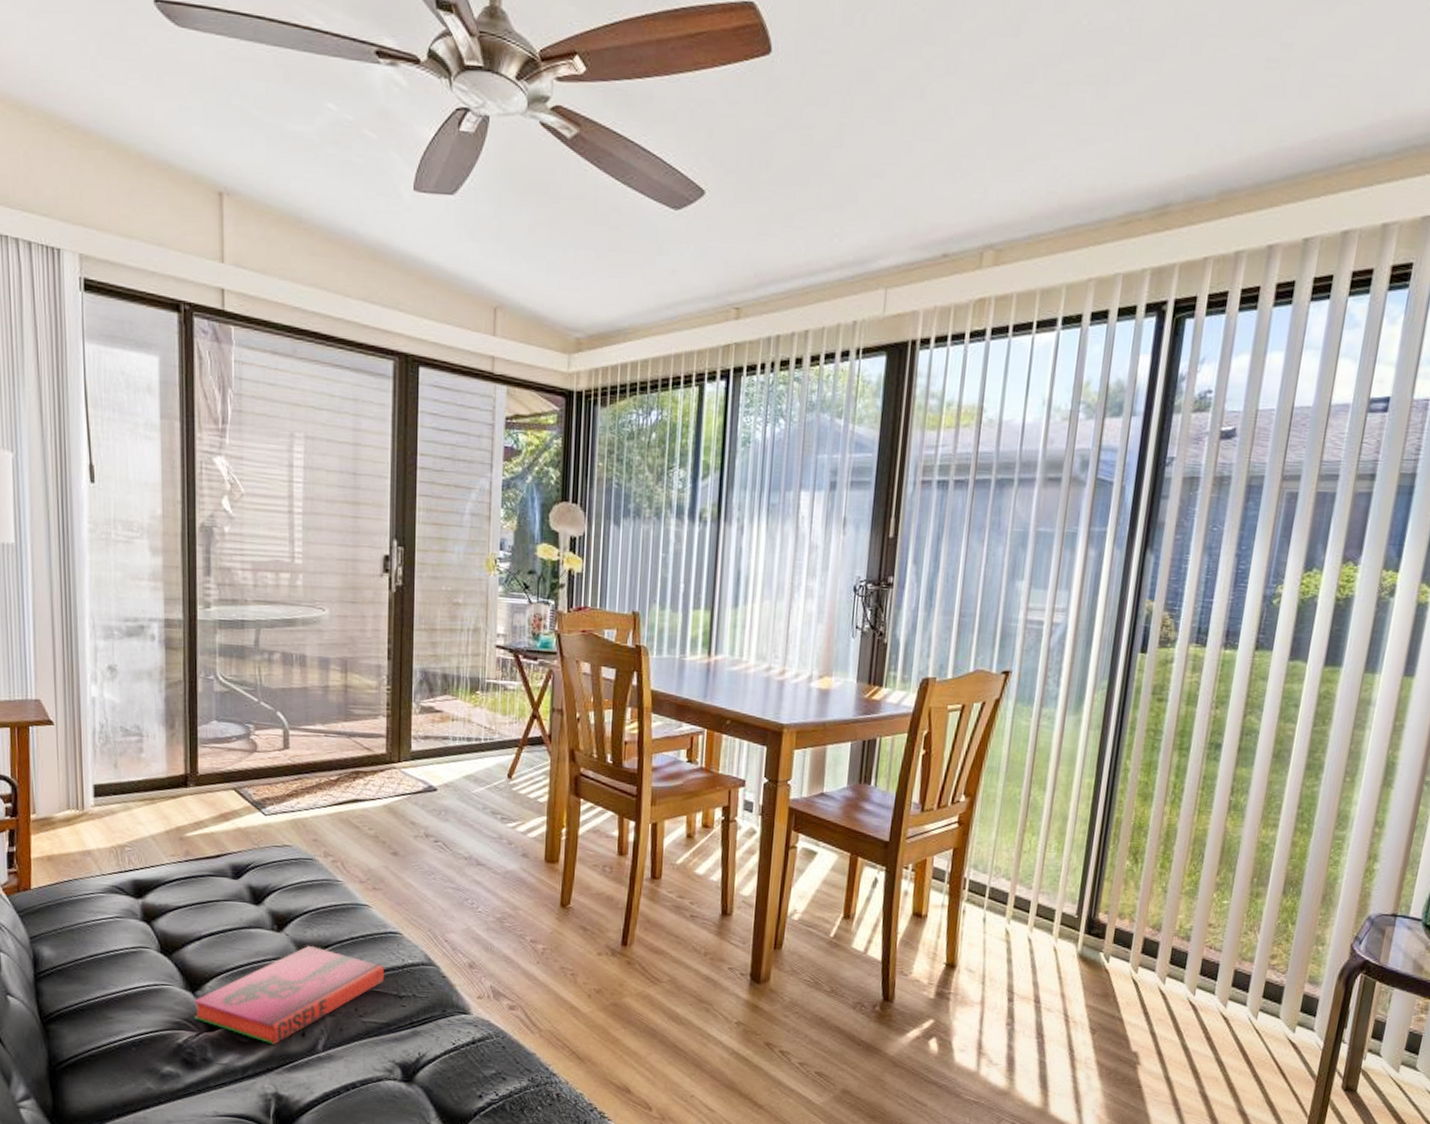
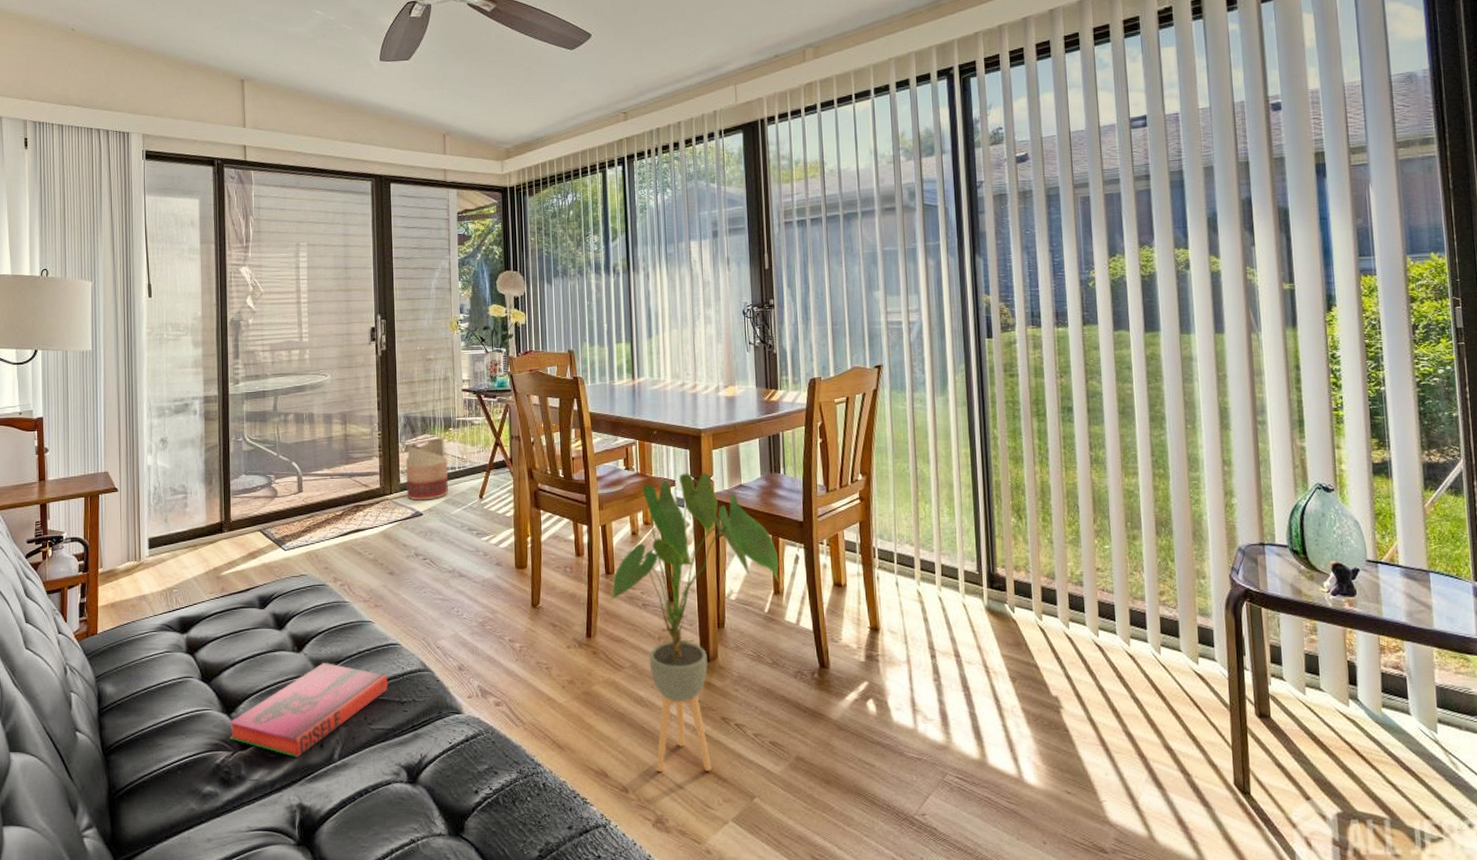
basket: none [418,700,471,774] -> present [405,437,448,501]
house plant: none [651,773,854,1096] -> present [609,472,779,773]

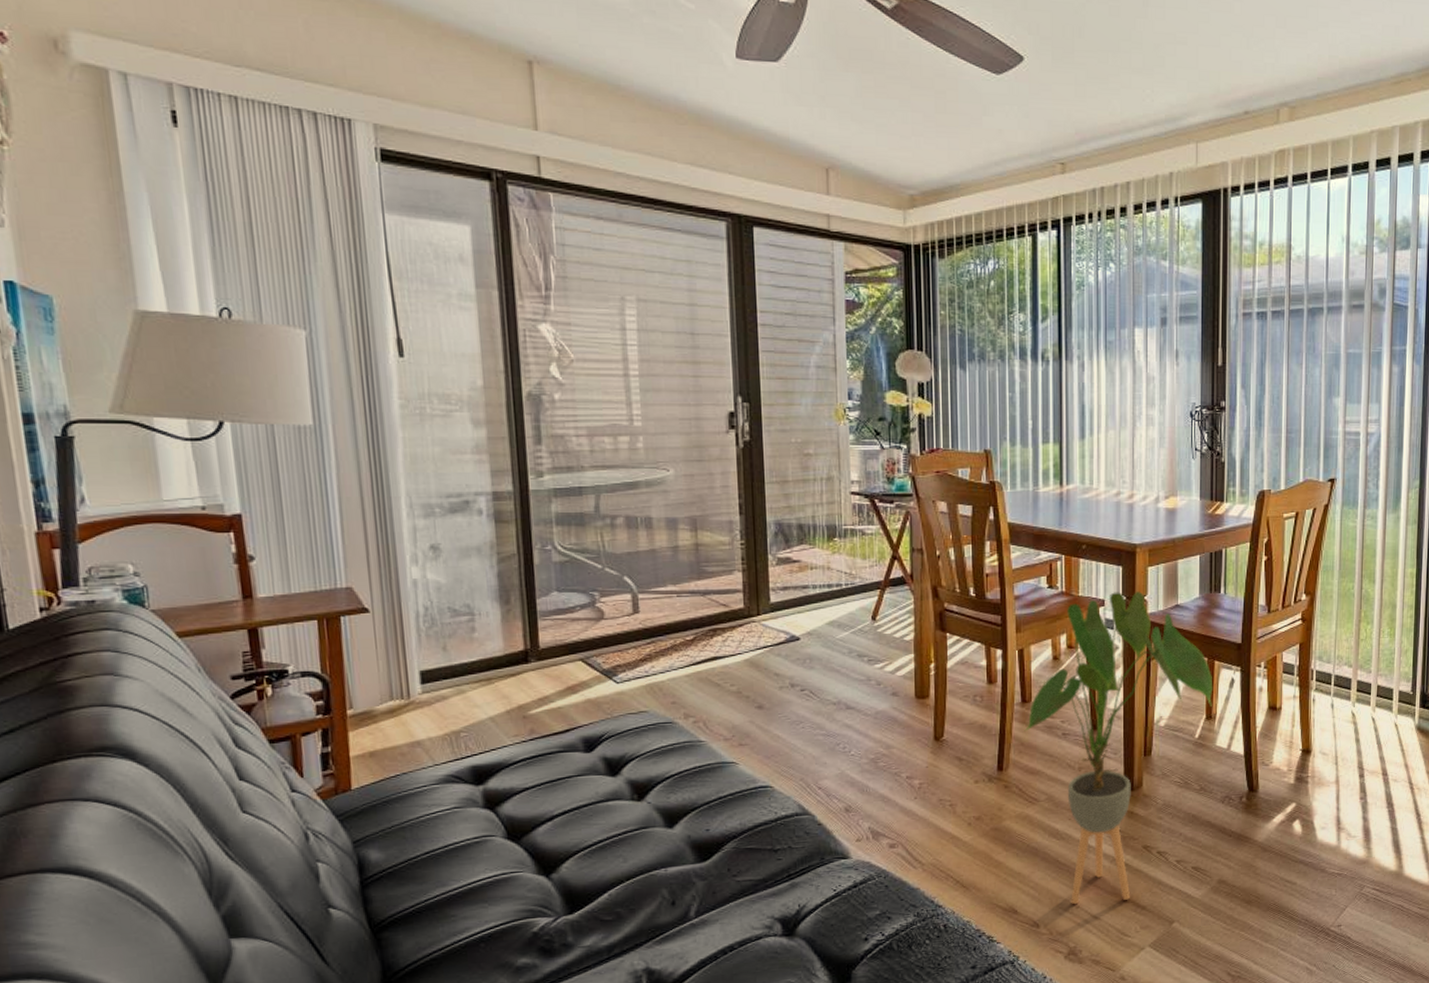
hardback book: present [229,662,388,758] -> none [549,810,758,919]
basket: present [405,437,448,501] -> none [777,548,832,623]

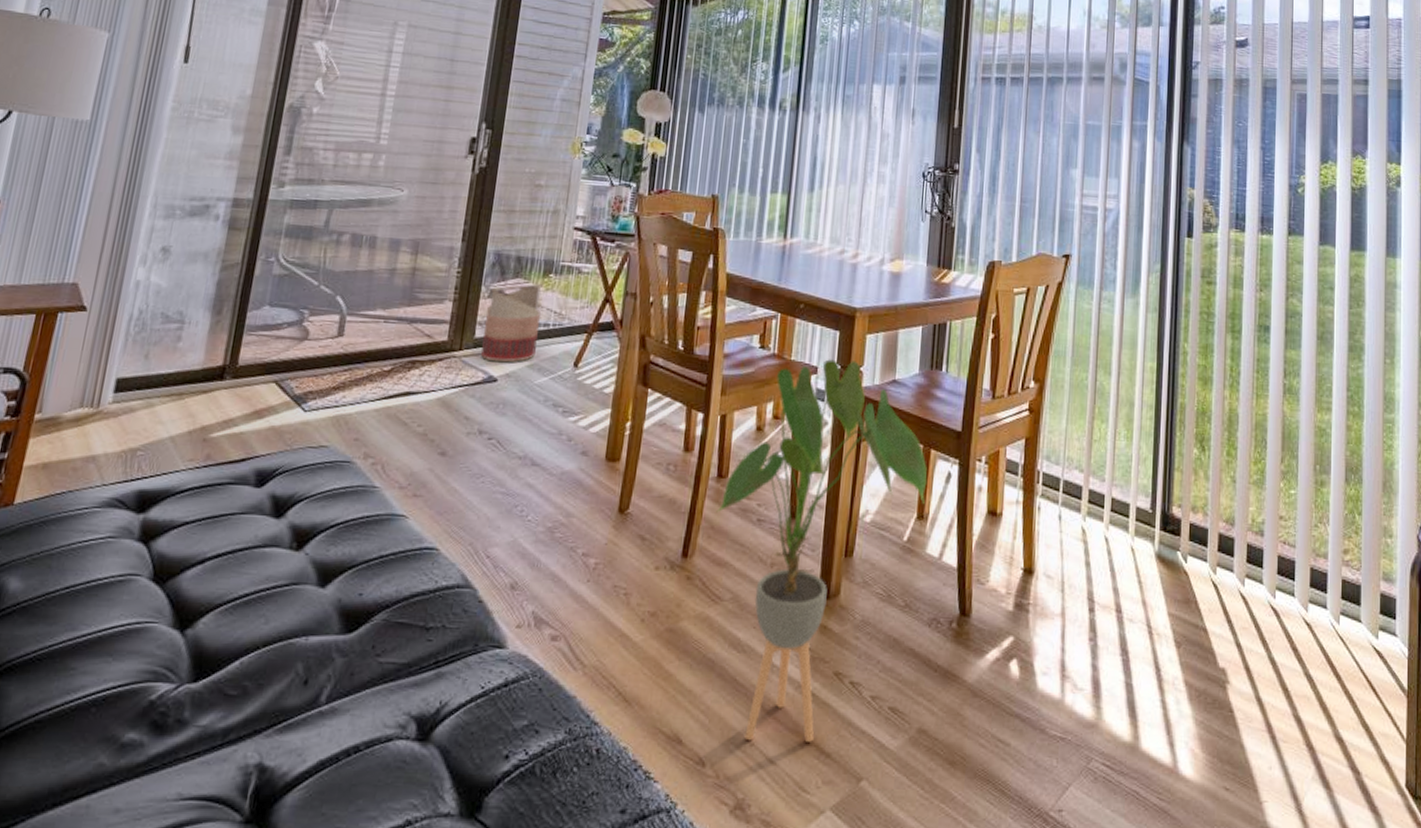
basket: none [777,548,832,623] -> present [480,284,543,363]

